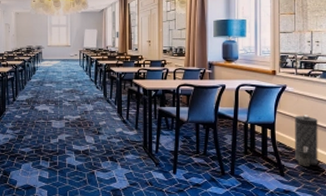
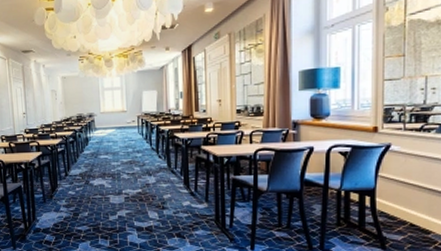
canister: present [295,115,318,166] -> none [400,178,431,238]

